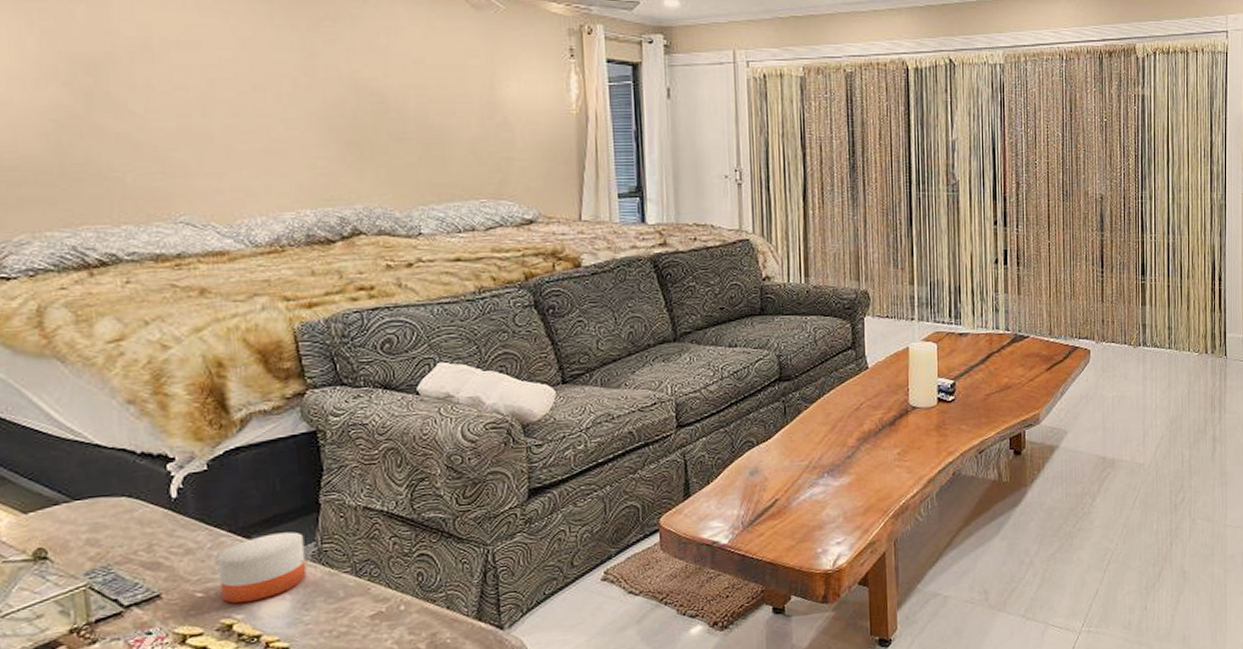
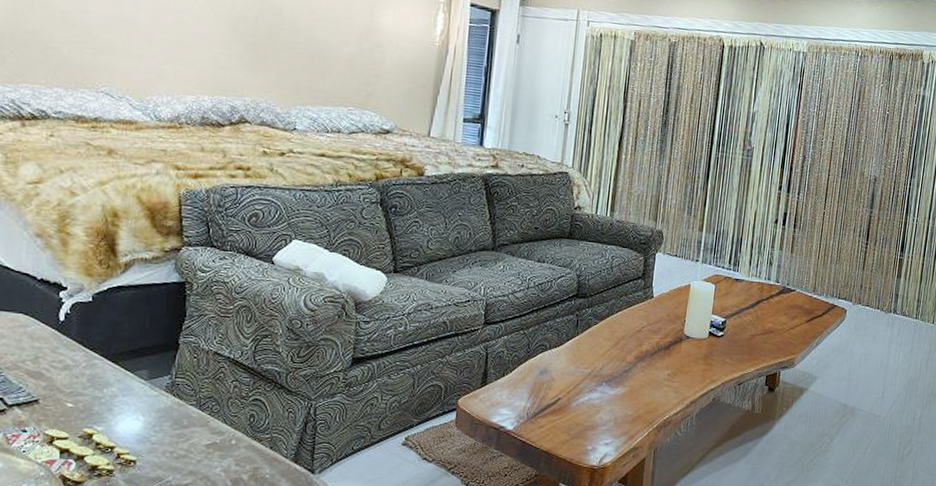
candle: present [217,532,307,604] -> none [87,362,162,418]

